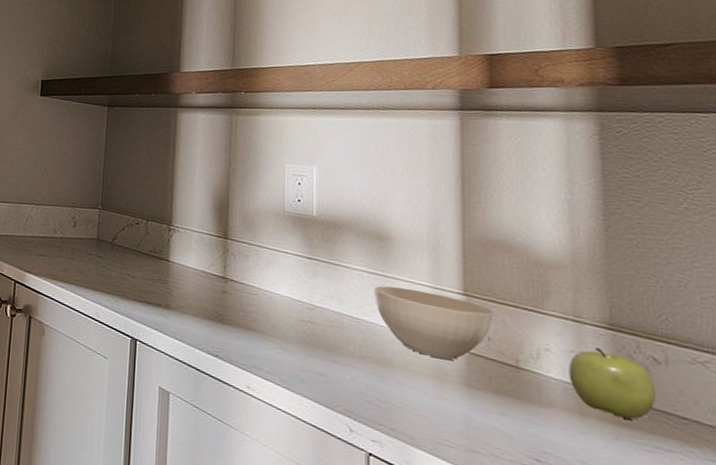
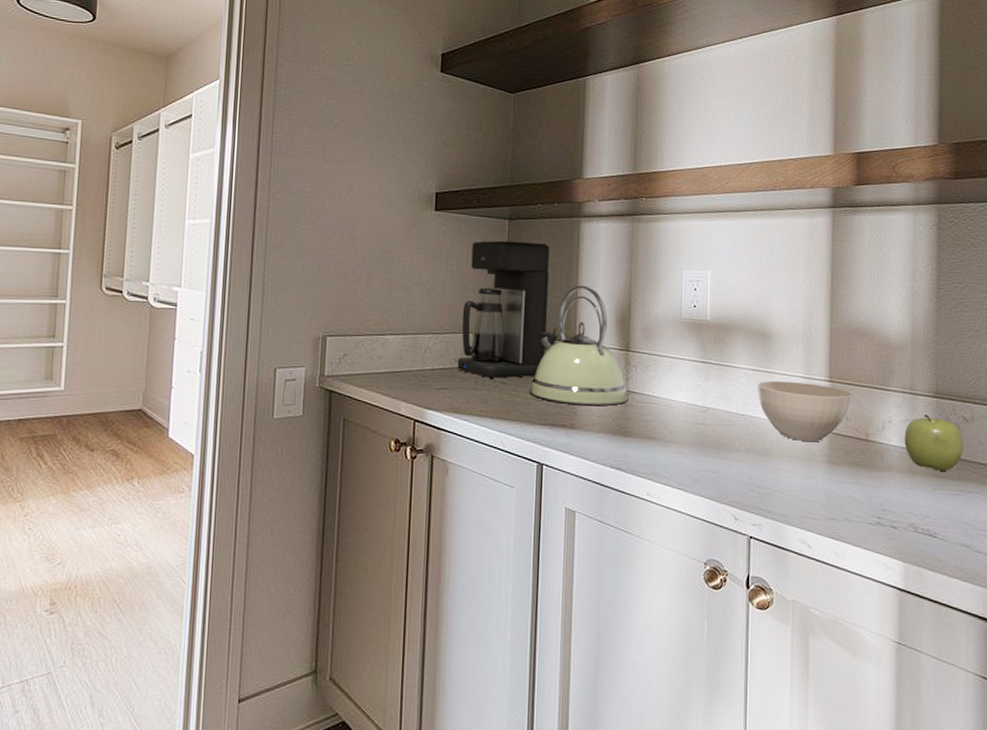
coffee maker: none [56,124,146,253] -> present [457,240,550,378]
kettle: none [124,171,227,291] -> present [529,285,629,406]

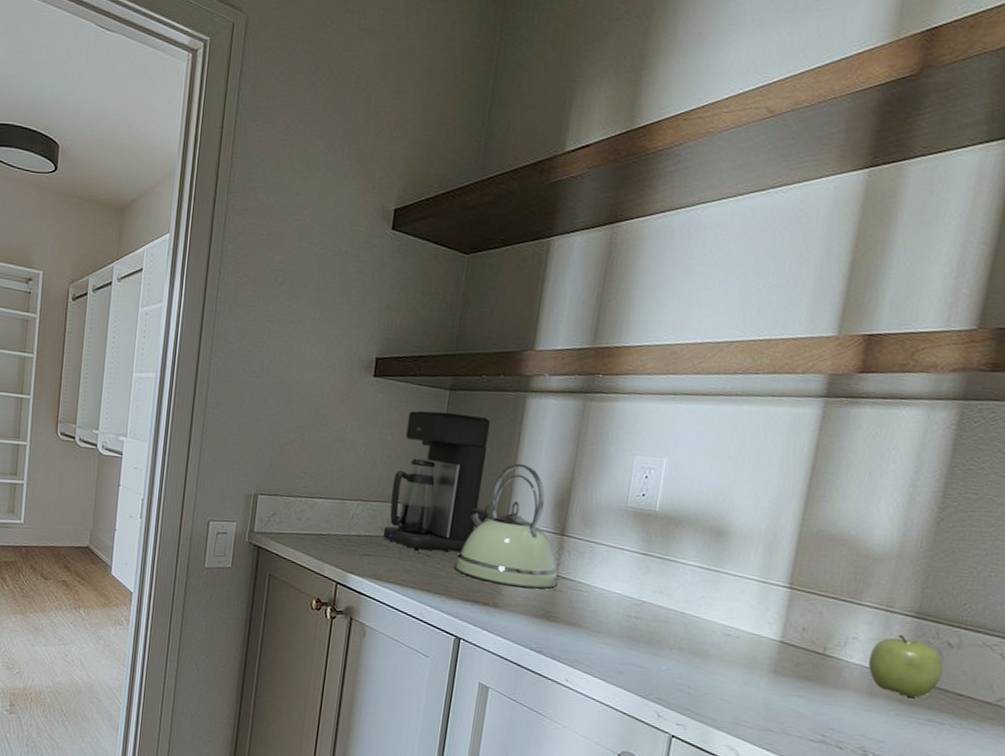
bowl: present [757,380,852,441] -> none [702,580,814,650]

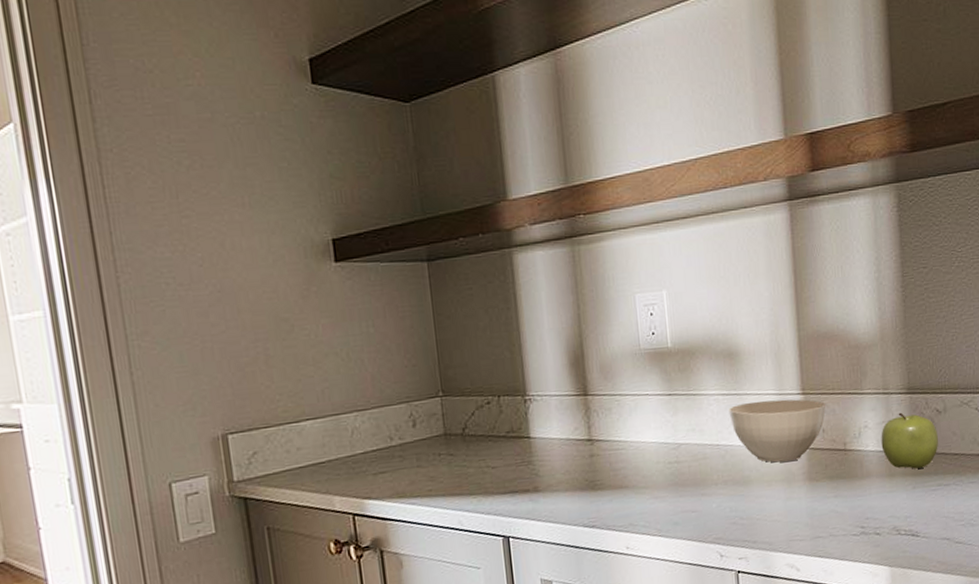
coffee maker: present [383,410,490,552] -> none [387,285,493,452]
kettle: present [453,463,558,589] -> none [481,327,594,467]
bowl: none [702,580,814,650] -> present [728,399,826,463]

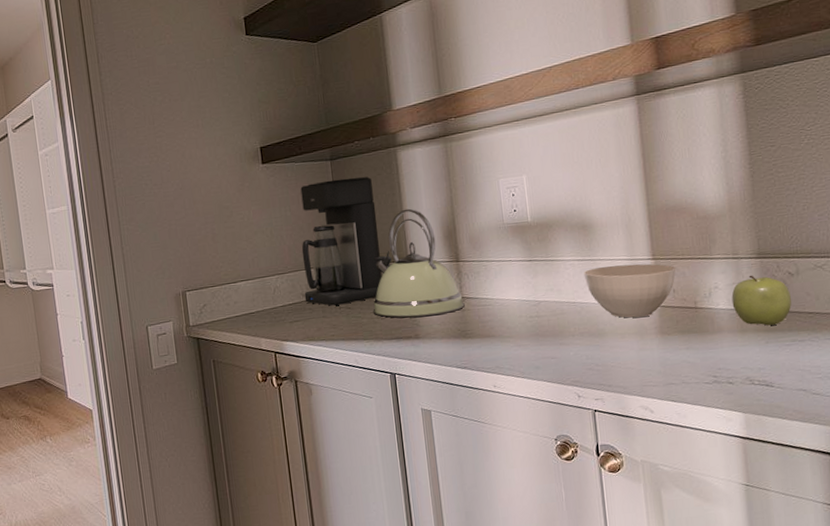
coffee maker: none [387,285,493,452] -> present [300,177,382,306]
kettle: none [481,327,594,467] -> present [373,208,465,318]

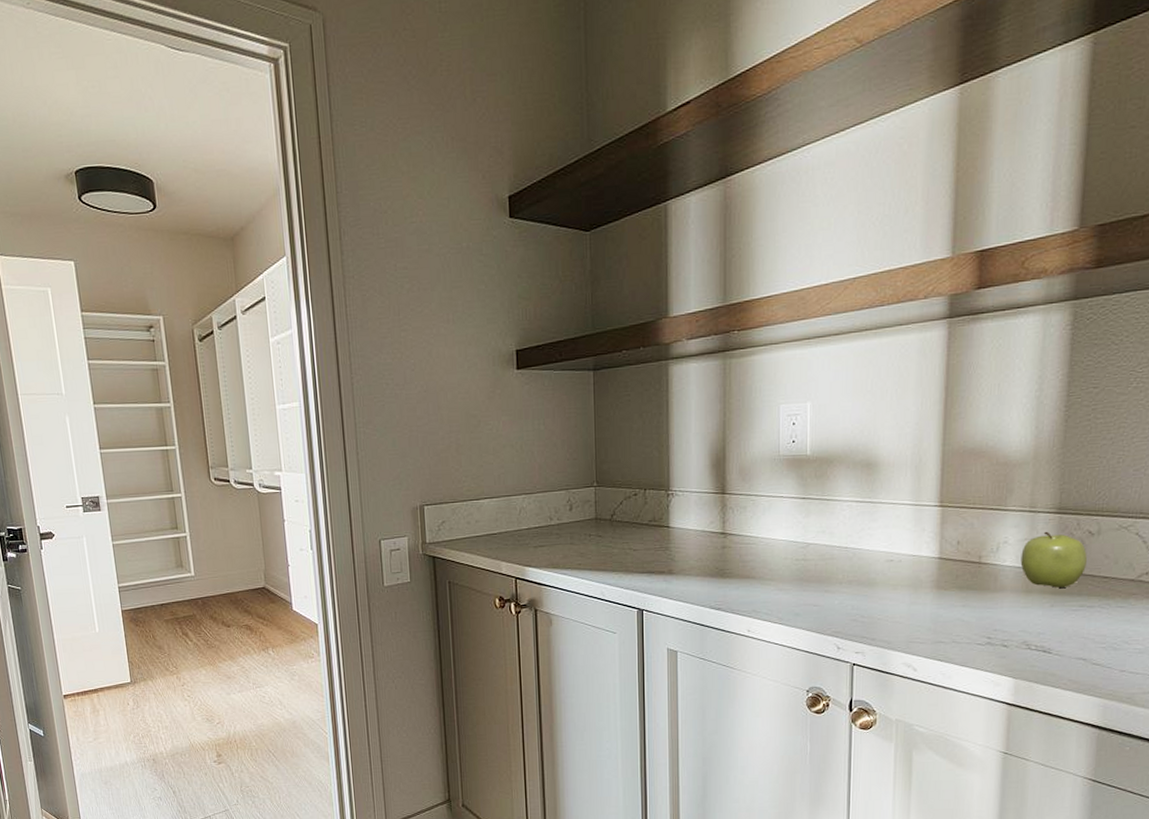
coffee maker: present [300,177,382,306] -> none [552,391,640,532]
kettle: present [373,208,465,318] -> none [625,431,726,552]
bowl: present [583,263,676,318] -> none [861,510,965,569]

